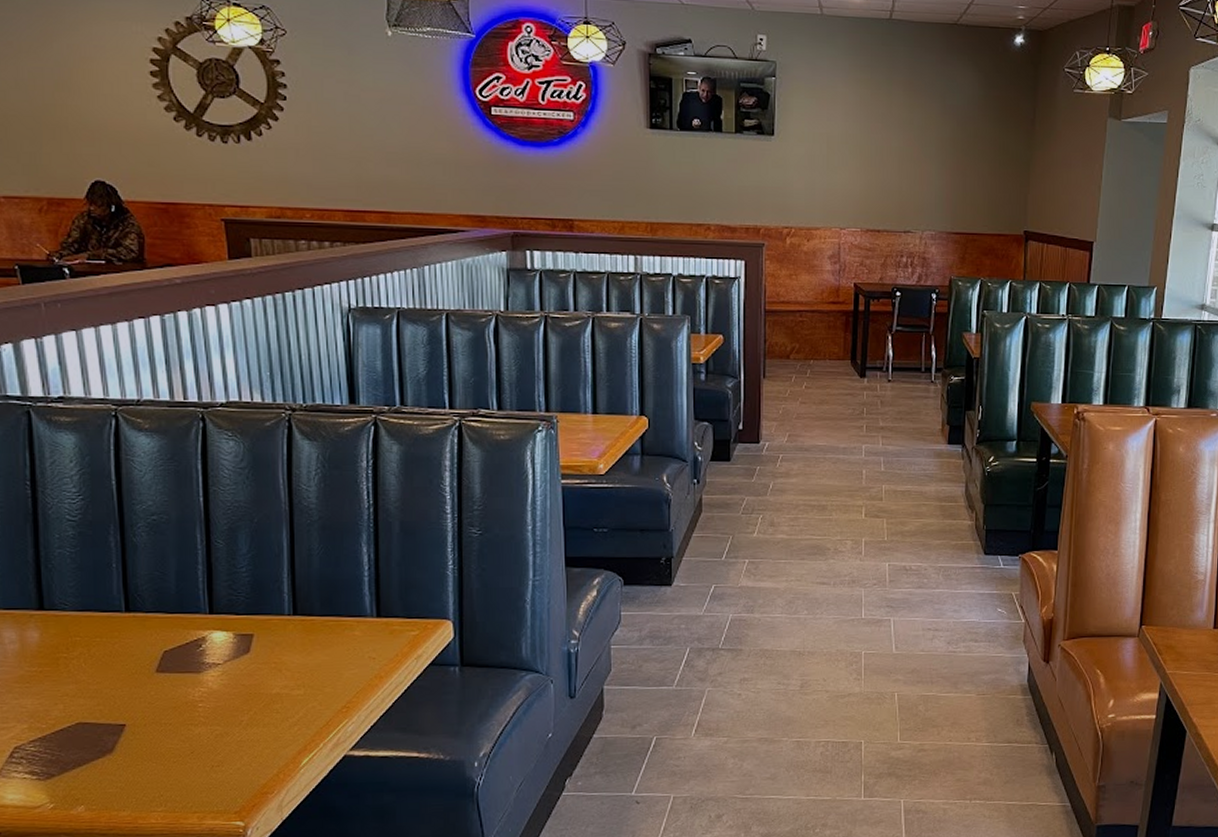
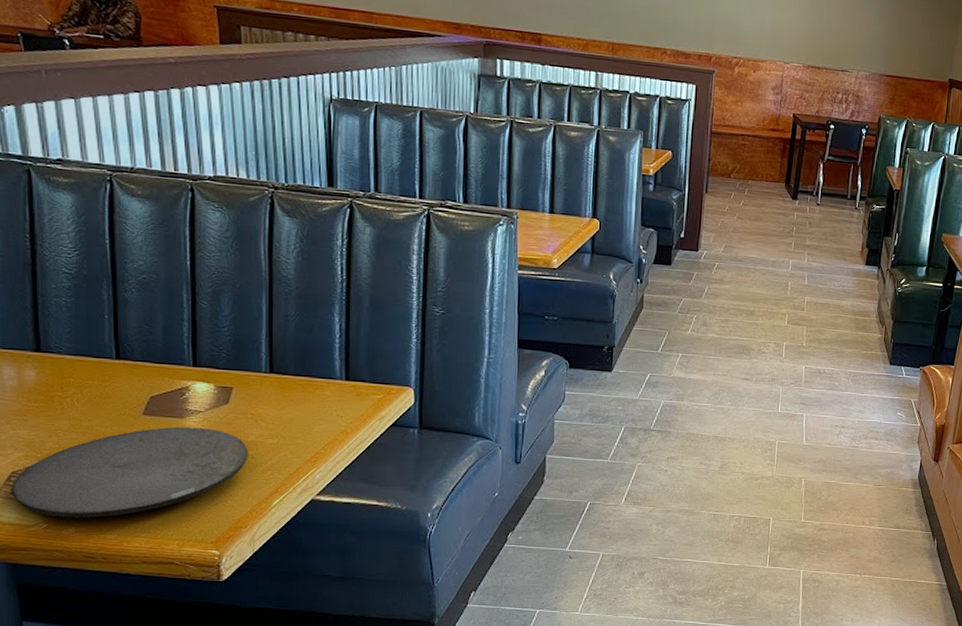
plate: none [14,682,273,796] -> present [11,427,248,519]

